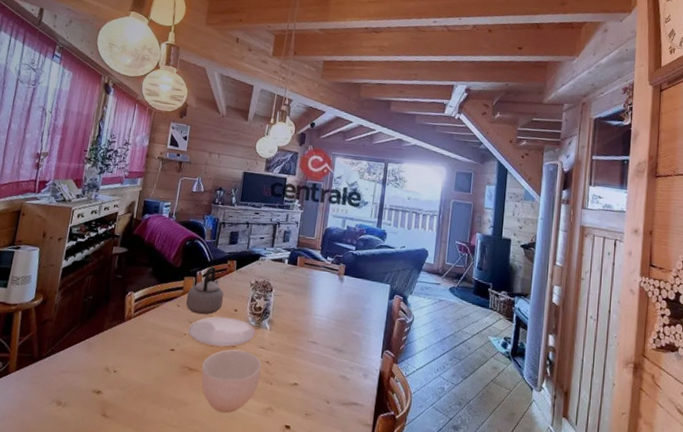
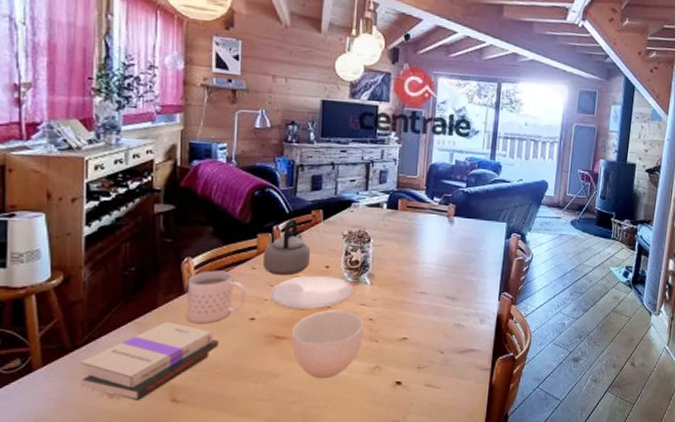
books: none [39,344,145,411] -> present [80,321,219,400]
mug: none [123,304,171,350] -> present [186,270,246,324]

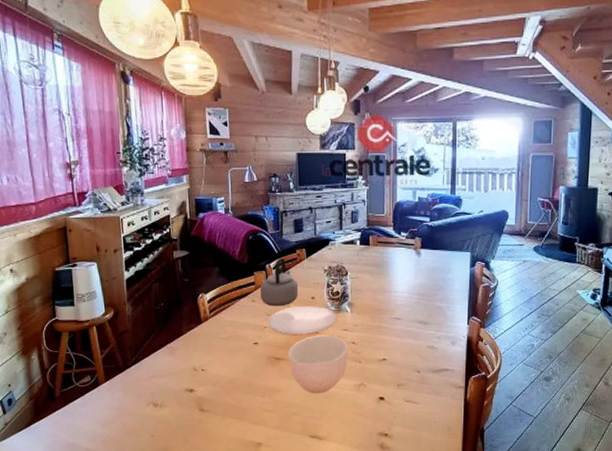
books: present [80,321,219,400] -> none [131,346,232,409]
mug: present [186,270,246,324] -> none [203,303,249,348]

